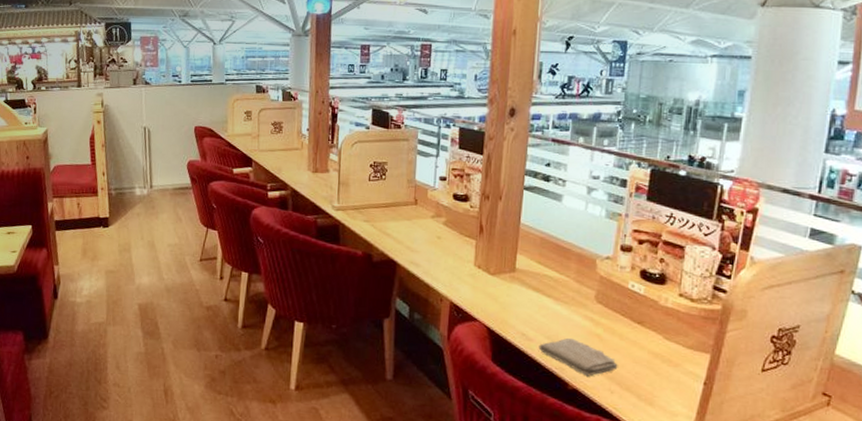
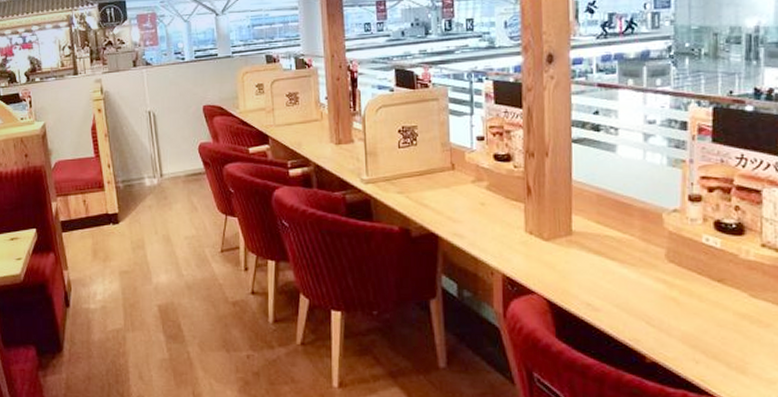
washcloth: present [538,337,618,377] -> none [607,304,701,346]

